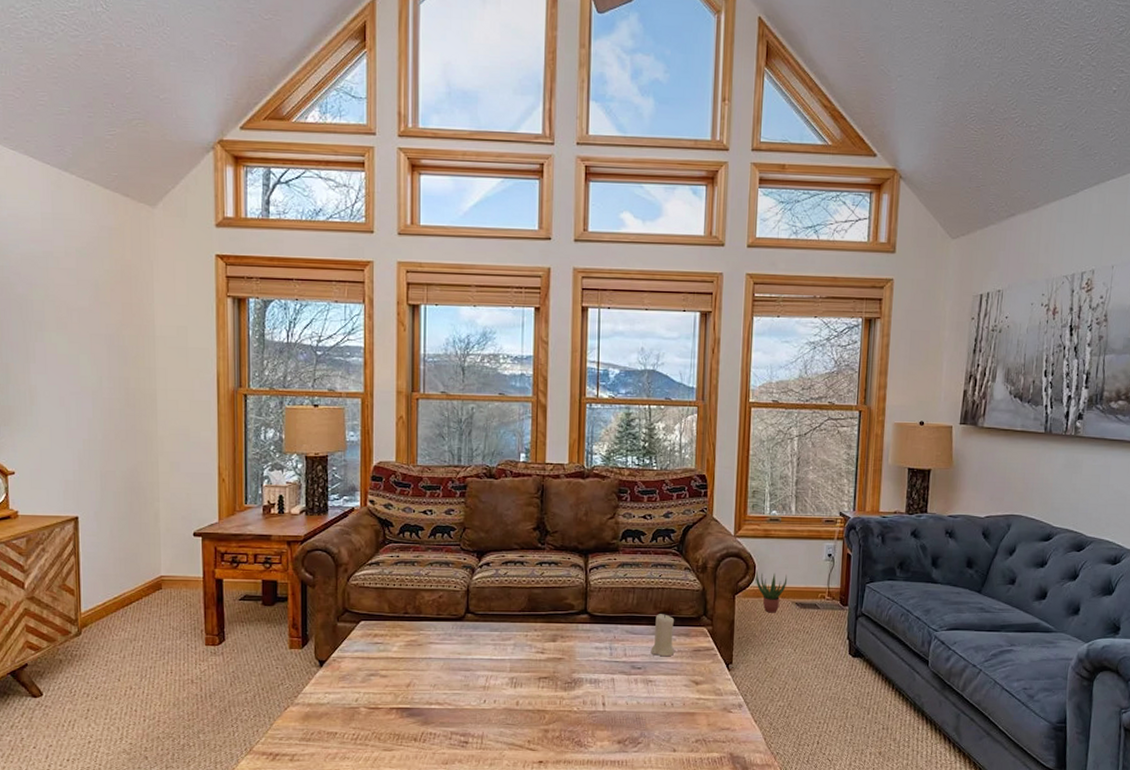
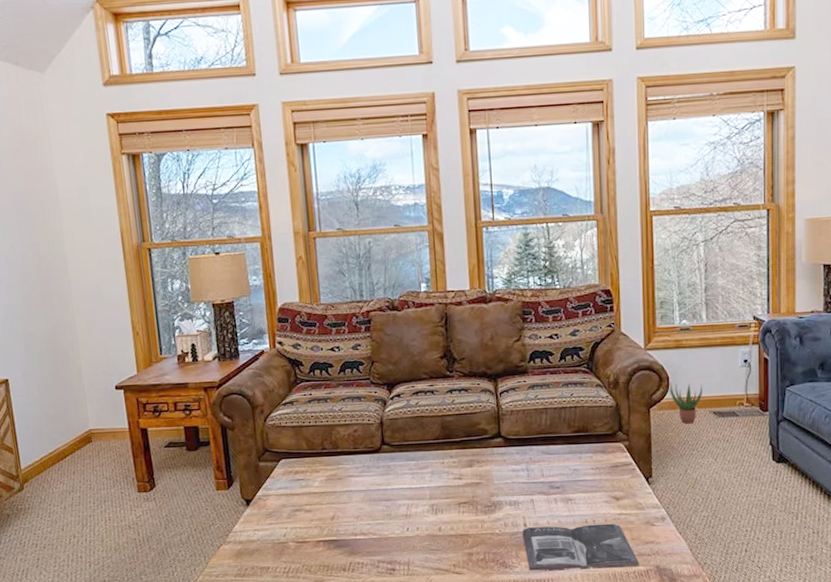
magazine: none [601,707,714,753] -> present [523,523,640,571]
candle: present [651,614,675,657] -> none [568,432,593,475]

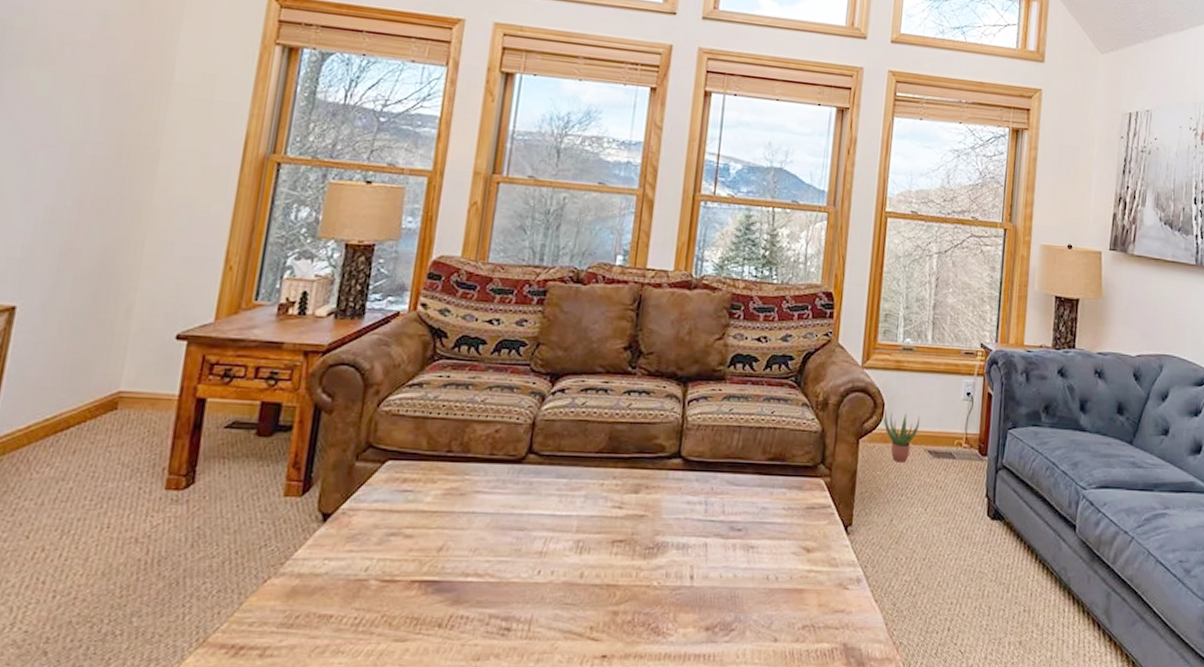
magazine: present [523,523,640,571] -> none [686,581,824,643]

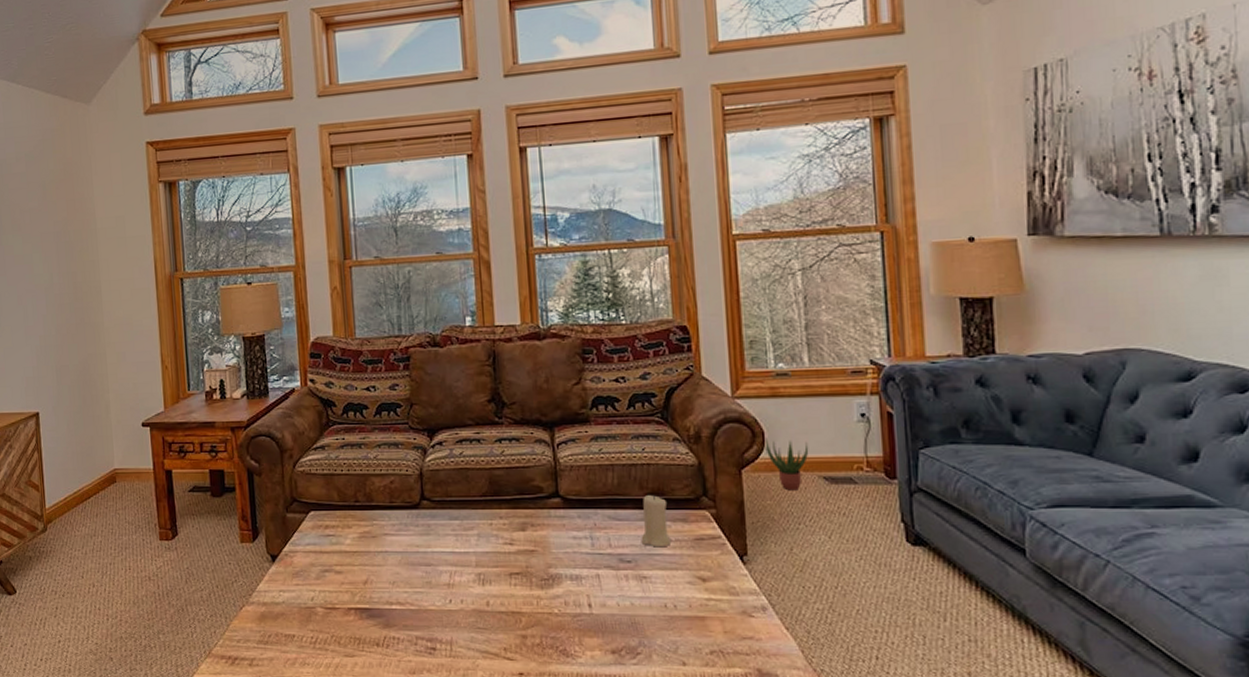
candle: none [754,460,787,516] -> present [641,495,672,548]

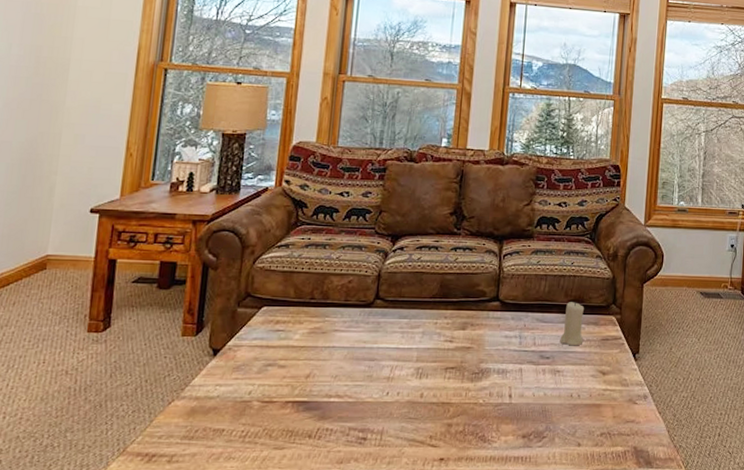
potted plant: present [766,437,809,491] -> none [663,259,693,302]

